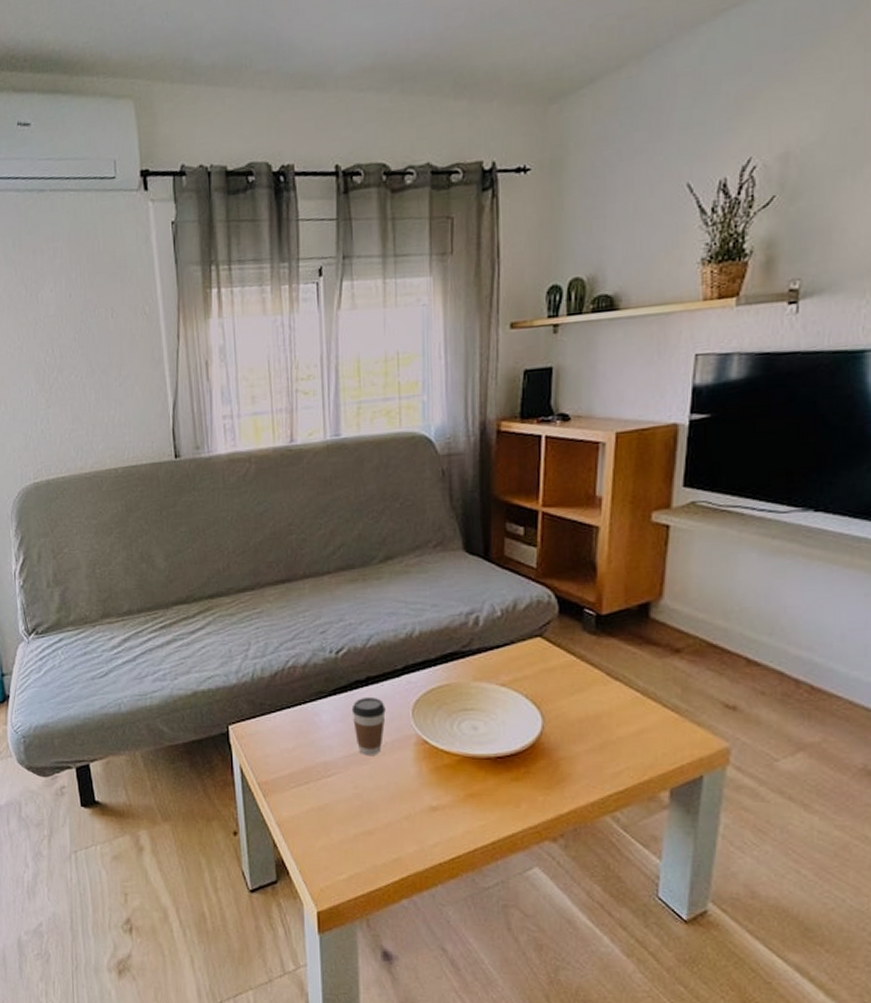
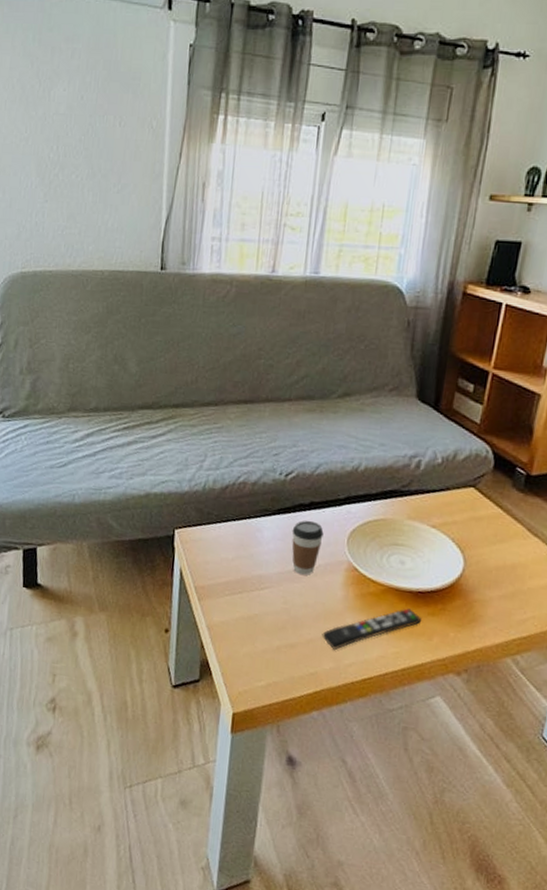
remote control: none [400,776,506,832] -> present [322,608,422,651]

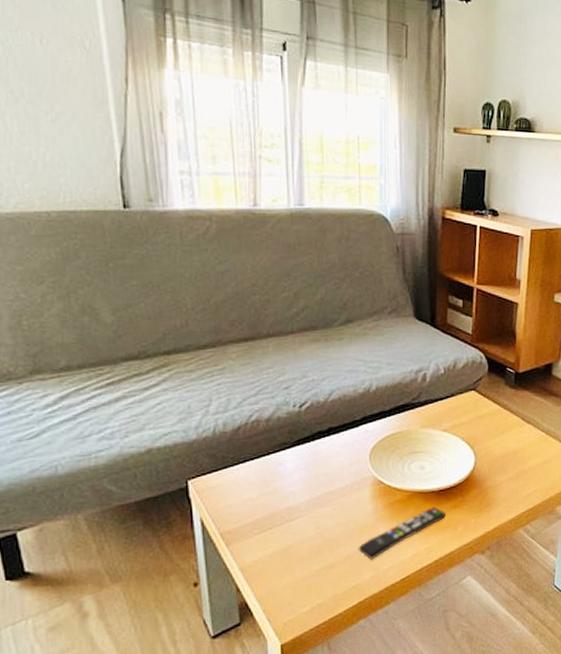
coffee cup: present [292,520,324,575] -> none [314,445,346,498]

